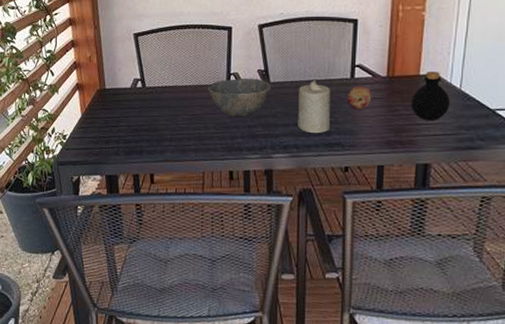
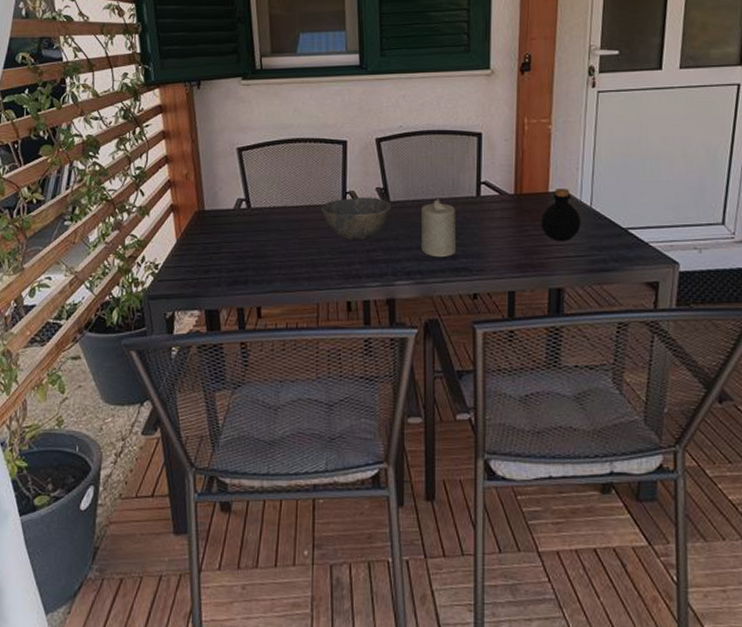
fruit: present [346,85,372,110] -> none [473,204,500,231]

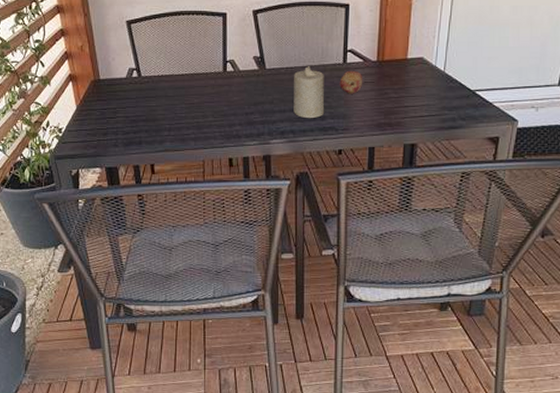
bowl: present [321,196,391,241] -> none [205,65,267,105]
fruit: none [473,204,500,231] -> present [339,70,363,94]
bottle: present [540,189,581,241] -> none [399,55,435,102]

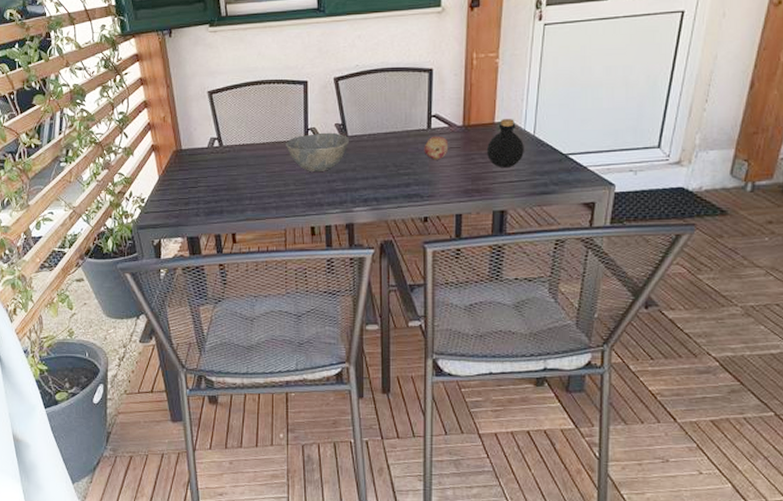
bowl: none [205,65,267,105] -> present [286,132,349,173]
candle: present [294,66,325,119] -> none [377,132,409,186]
bottle: none [399,55,435,102] -> present [486,119,524,167]

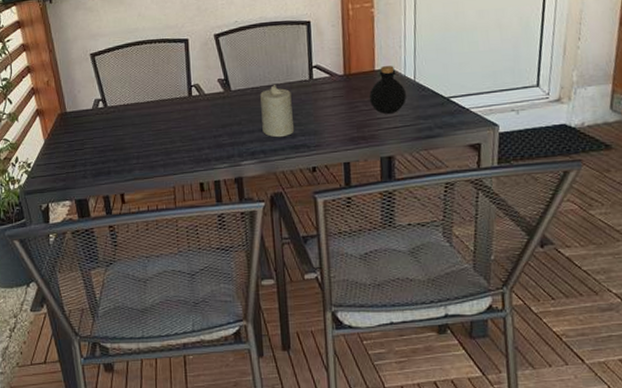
bowl: present [286,132,349,173] -> none [170,87,233,128]
candle: none [377,132,409,186] -> present [260,85,295,138]
fruit: present [424,136,449,160] -> none [307,86,332,110]

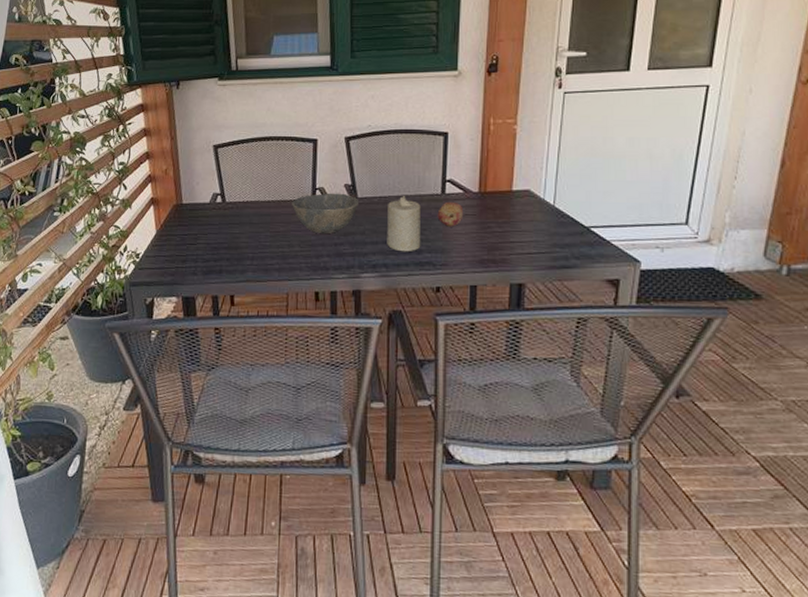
bowl: none [170,87,233,128] -> present [292,193,358,234]
fruit: none [307,86,332,110] -> present [437,201,464,227]
bottle: present [369,66,406,114] -> none [503,187,543,238]

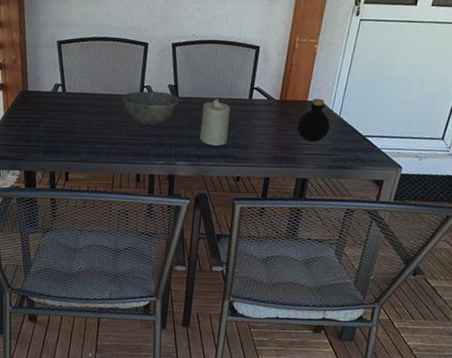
fruit: present [437,201,464,227] -> none [243,106,266,128]
bottle: none [503,187,543,238] -> present [297,98,330,142]

